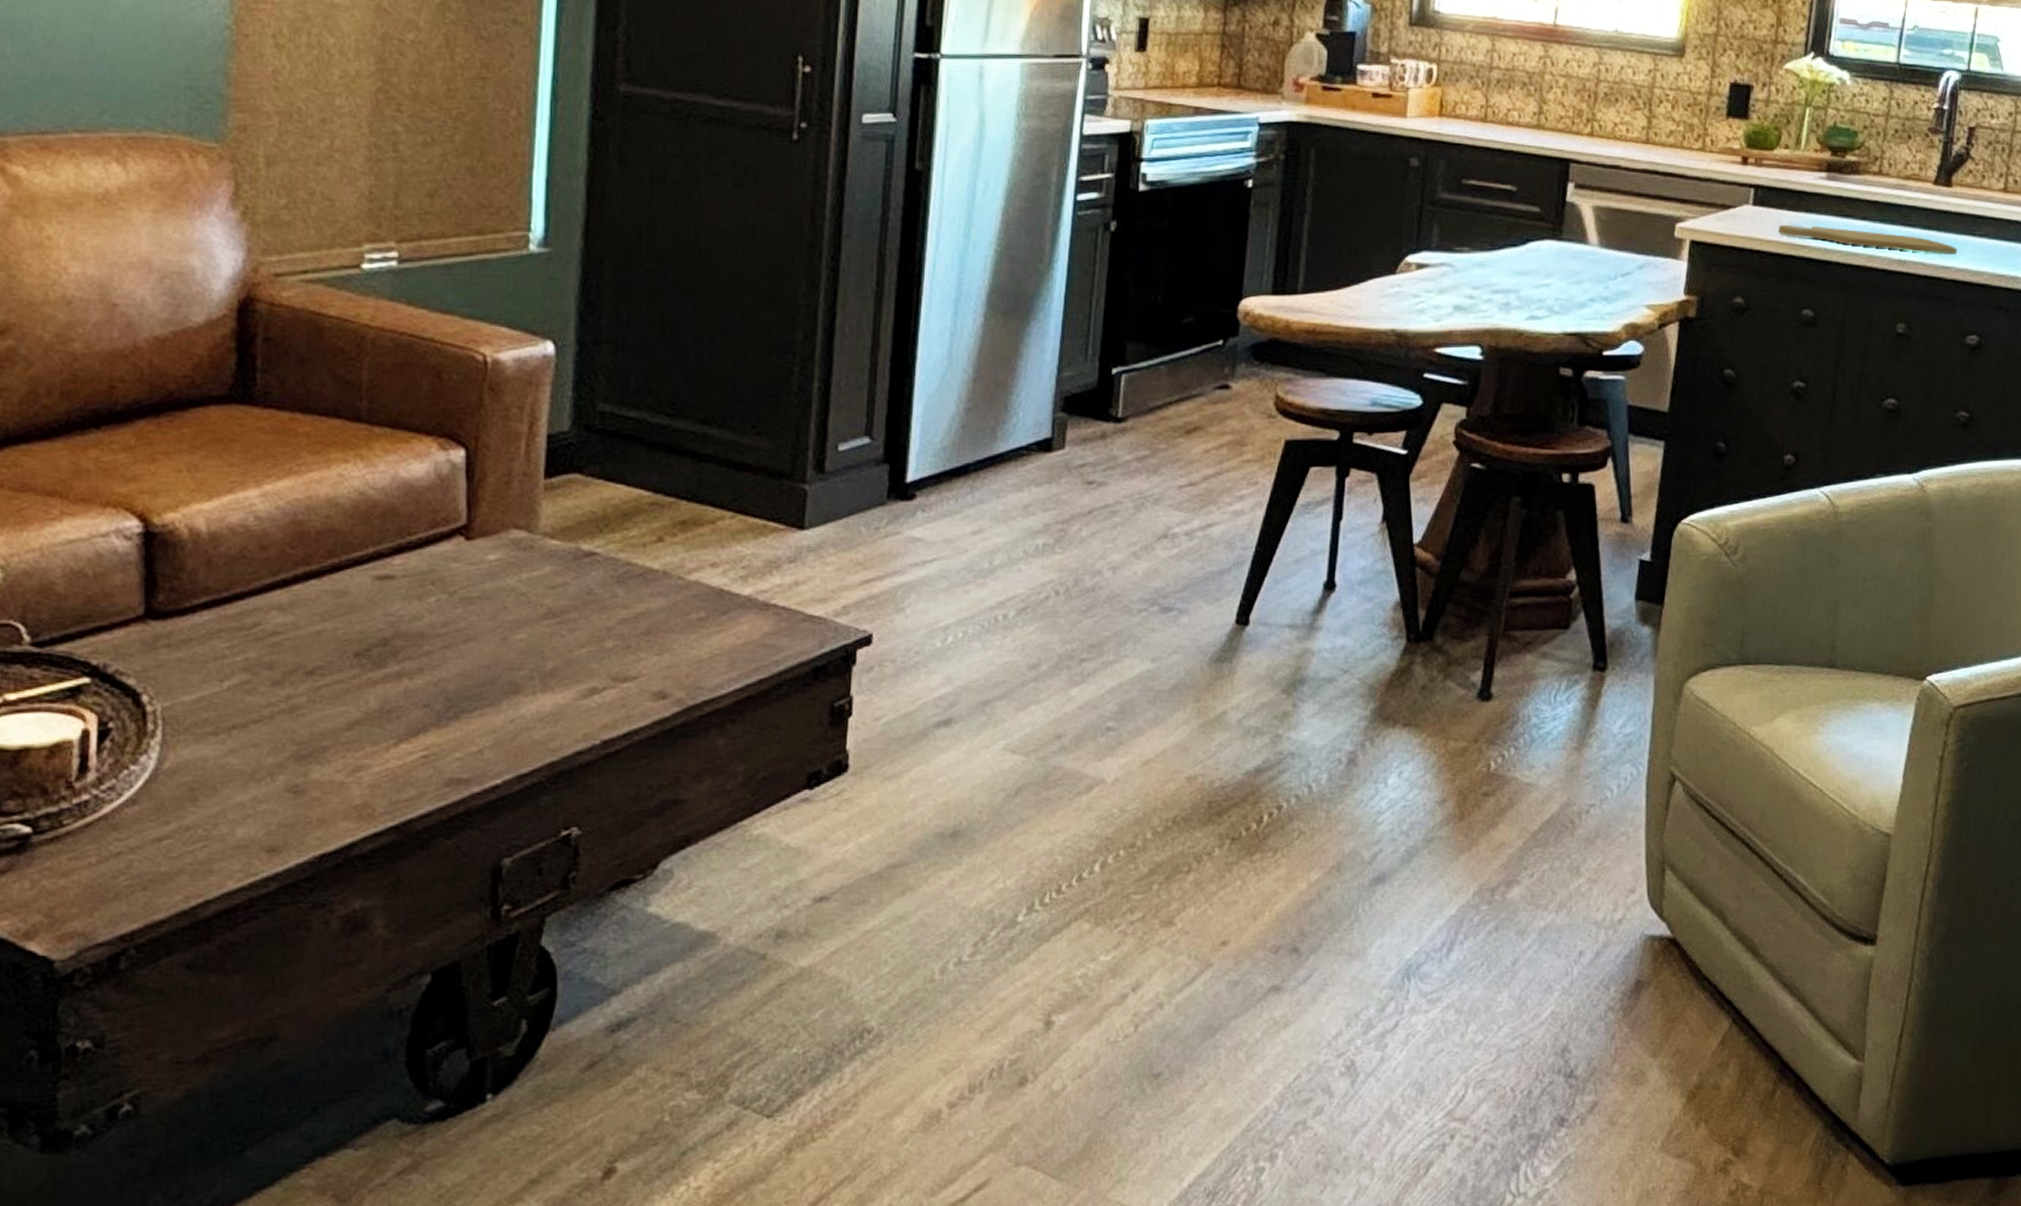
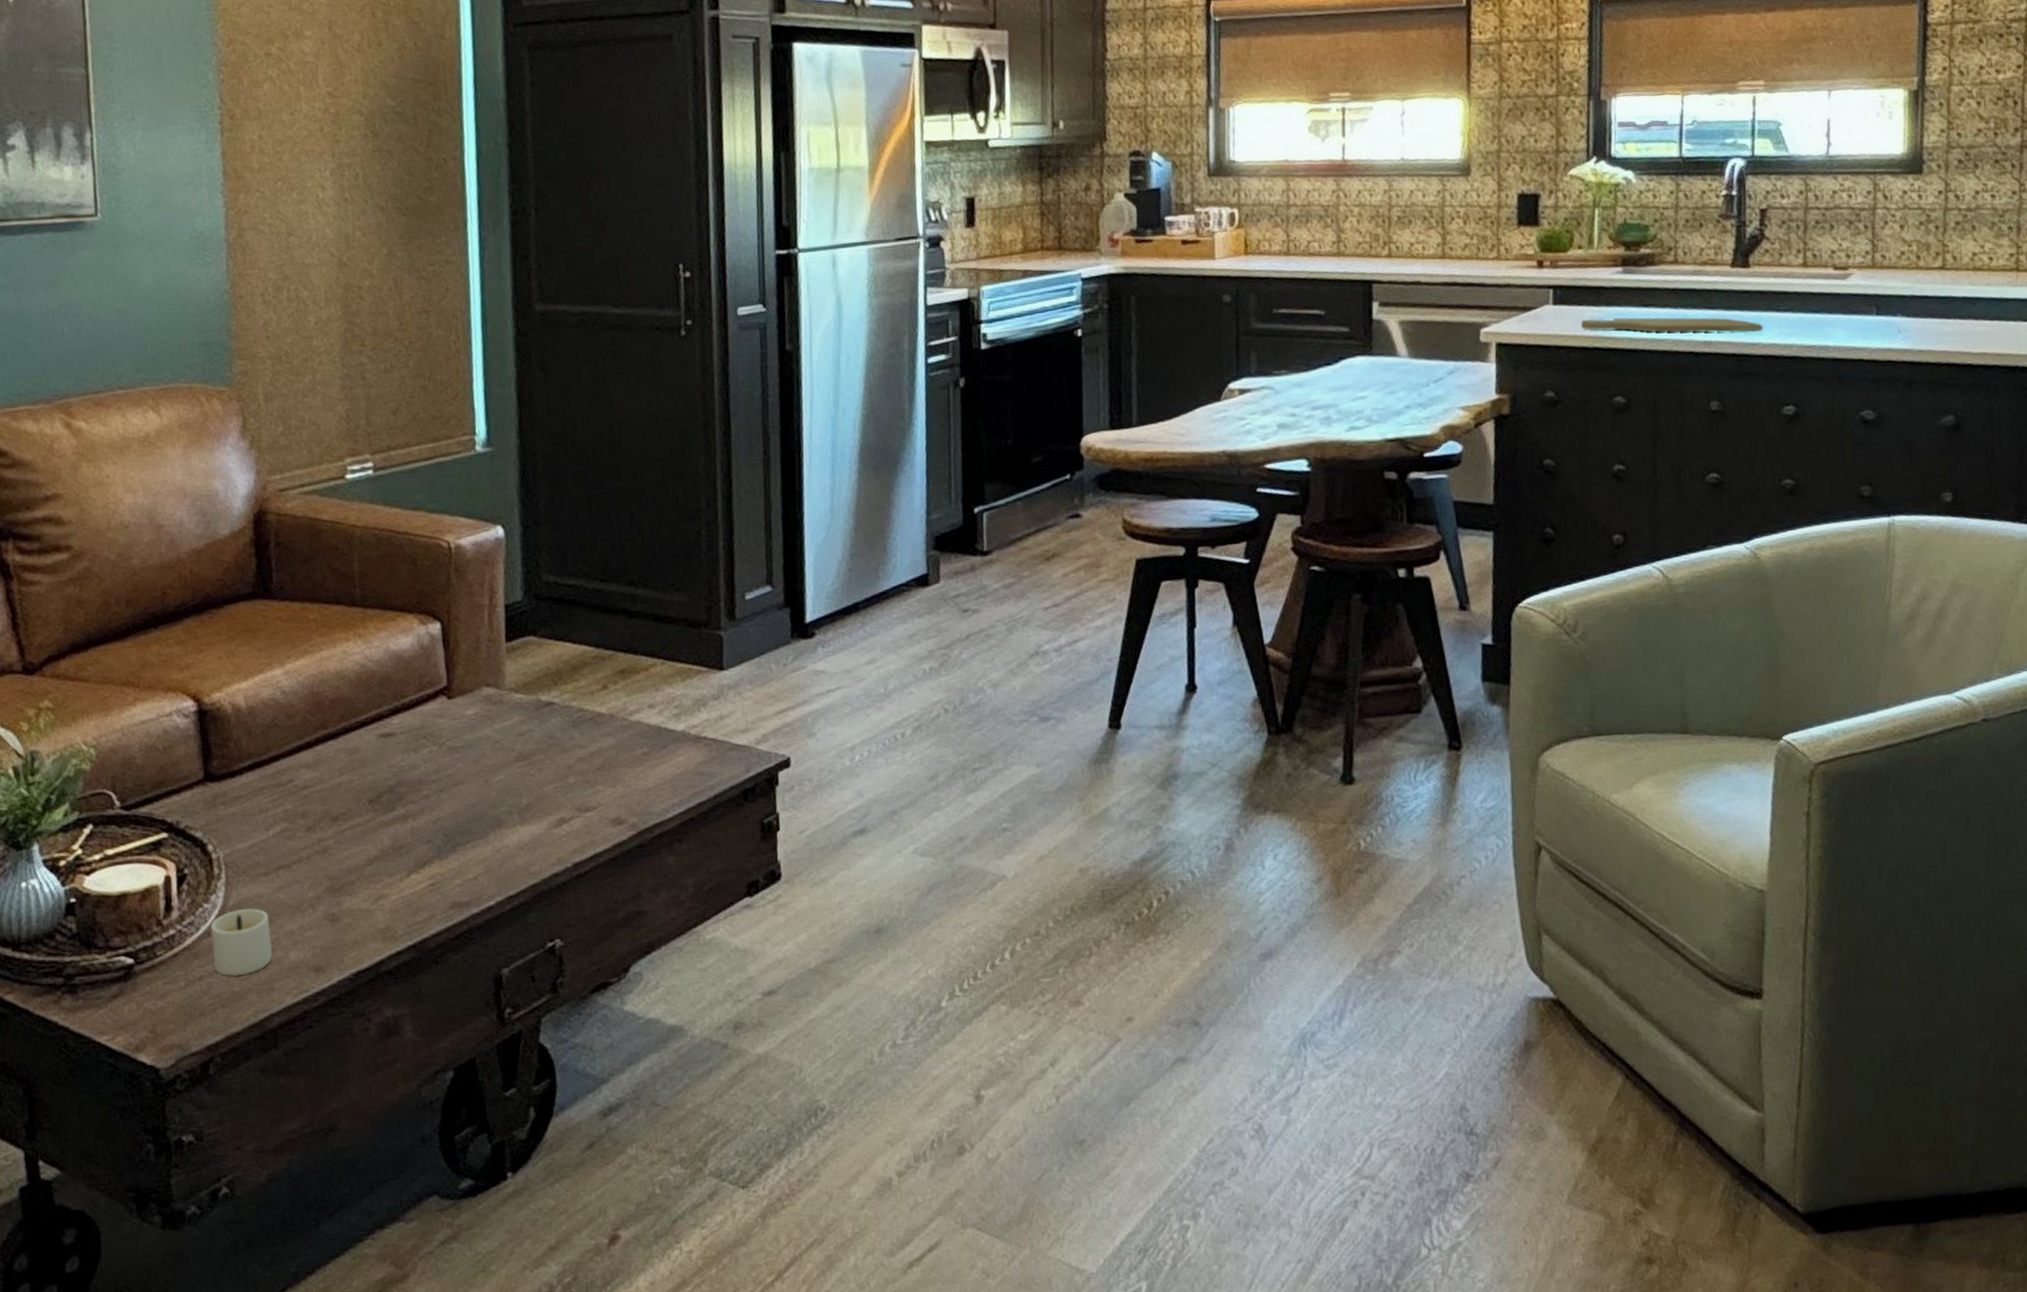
candle: none [136,772,216,854] -> present [210,907,273,977]

